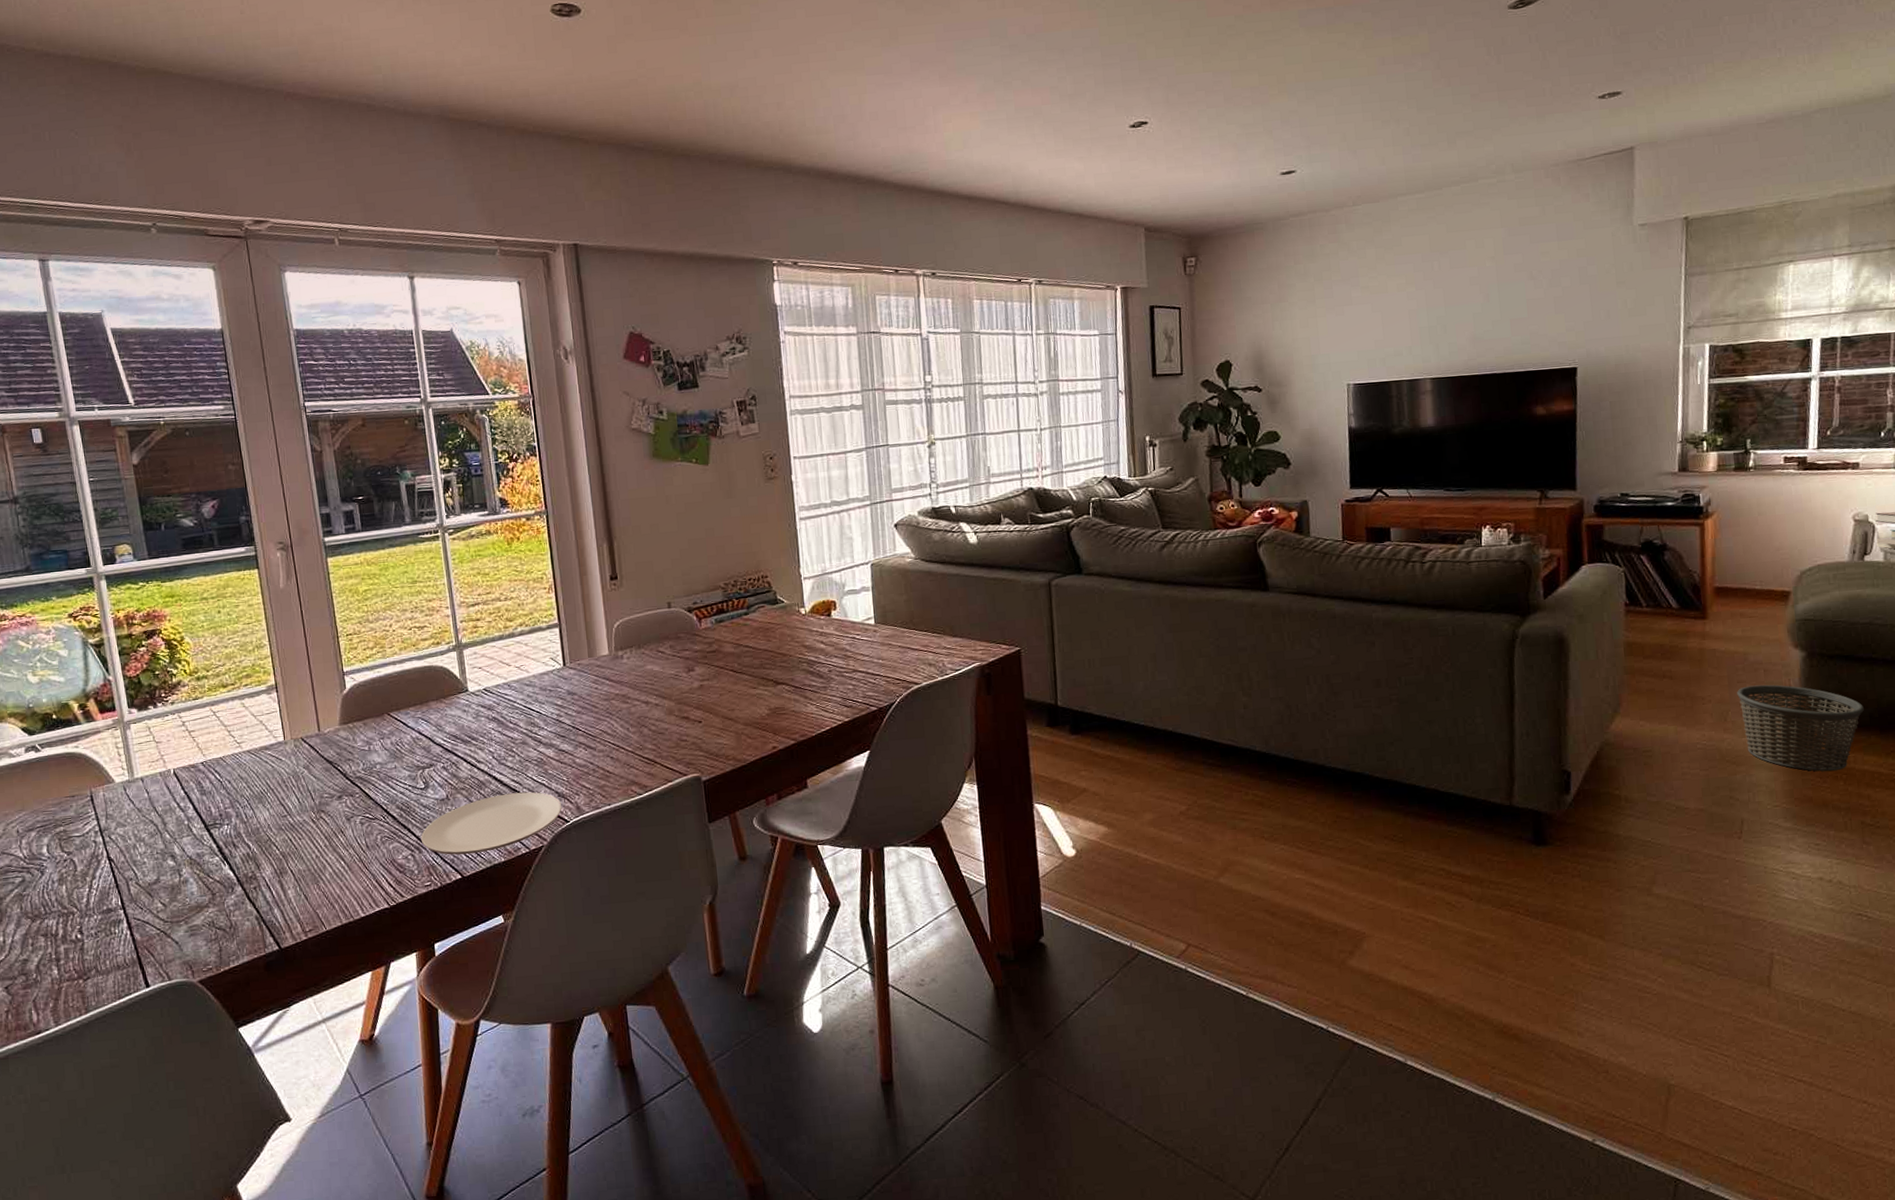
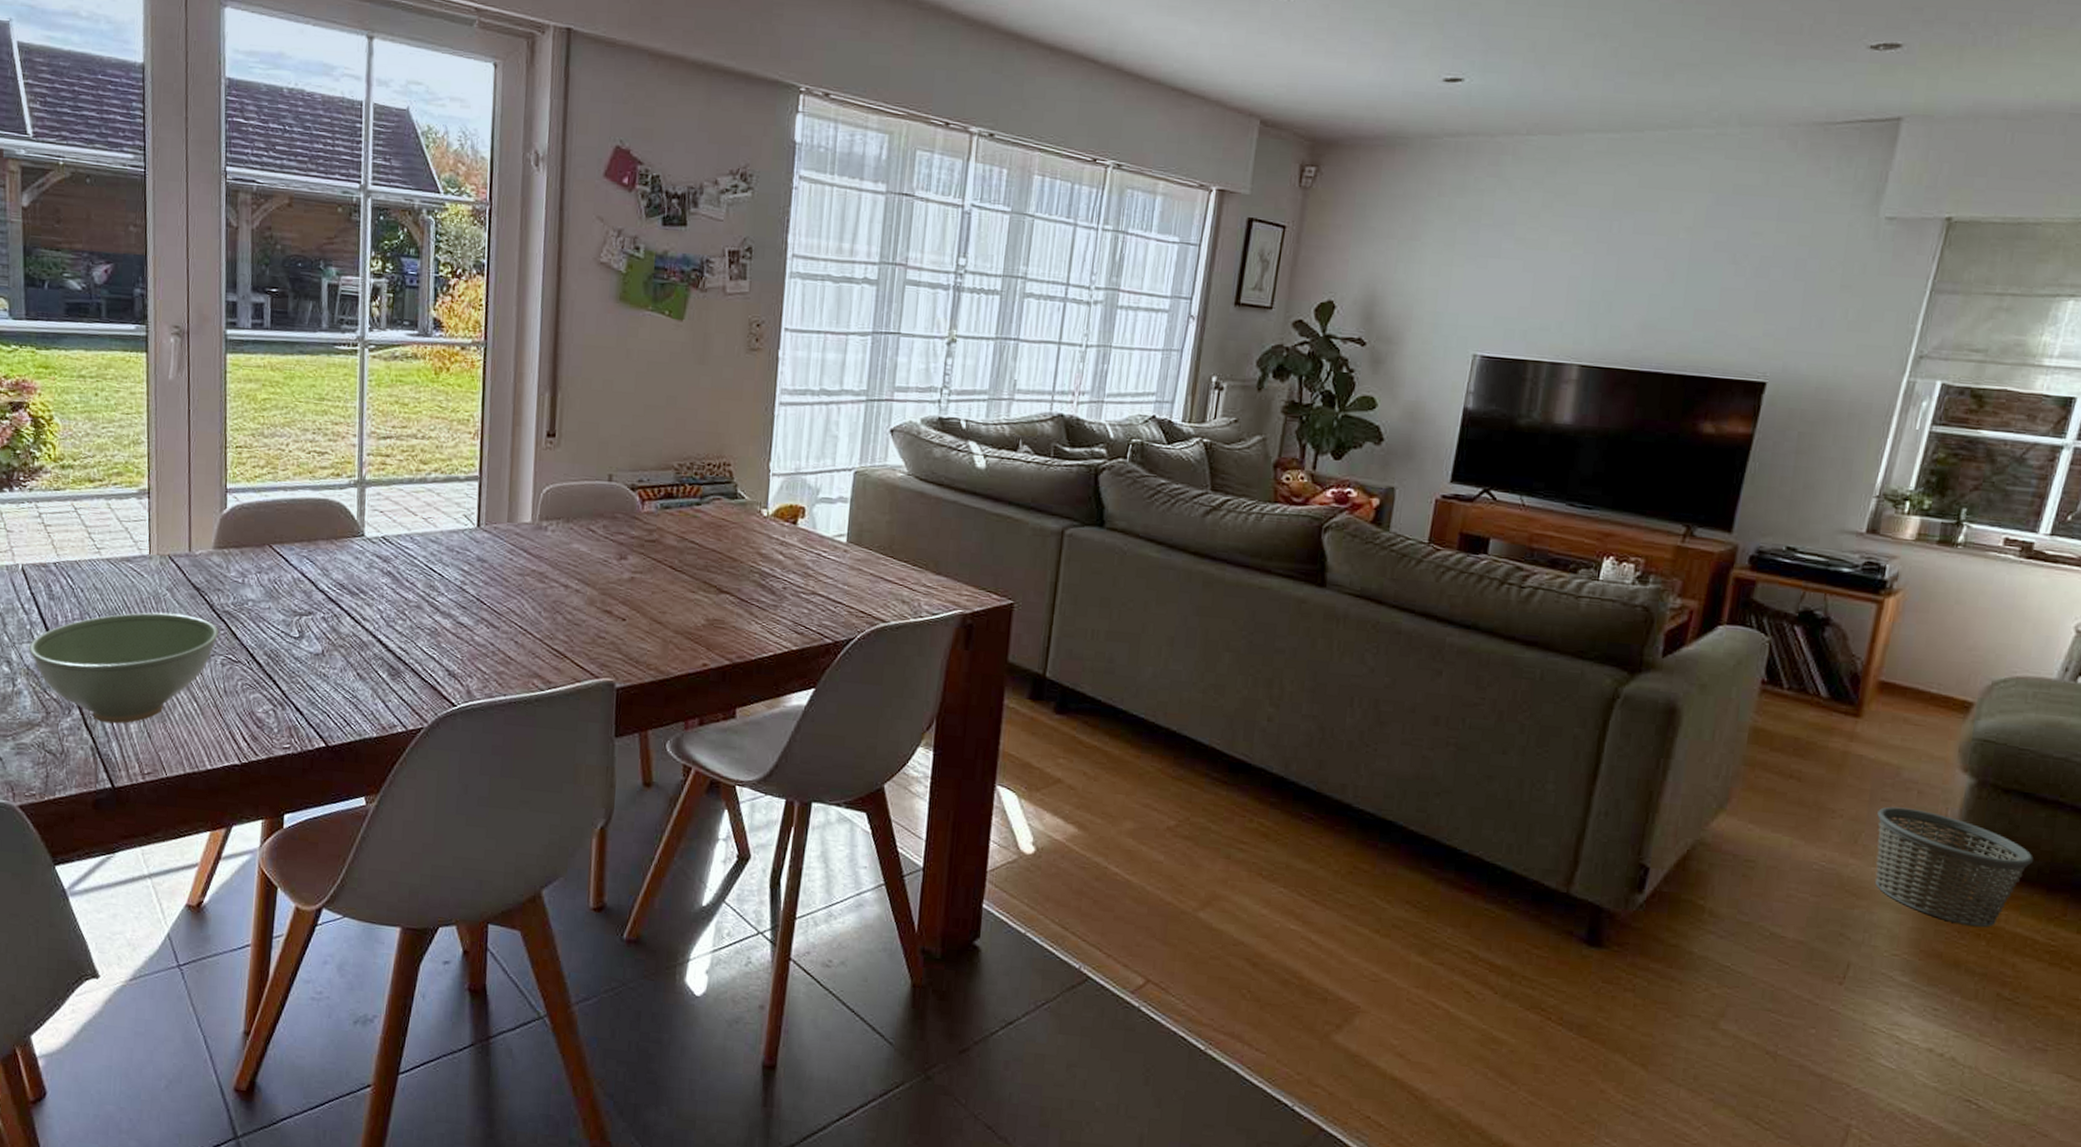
bowl: none [188,786,354,894] -> present [28,612,219,724]
plate: present [421,792,562,855] -> none [286,660,451,723]

